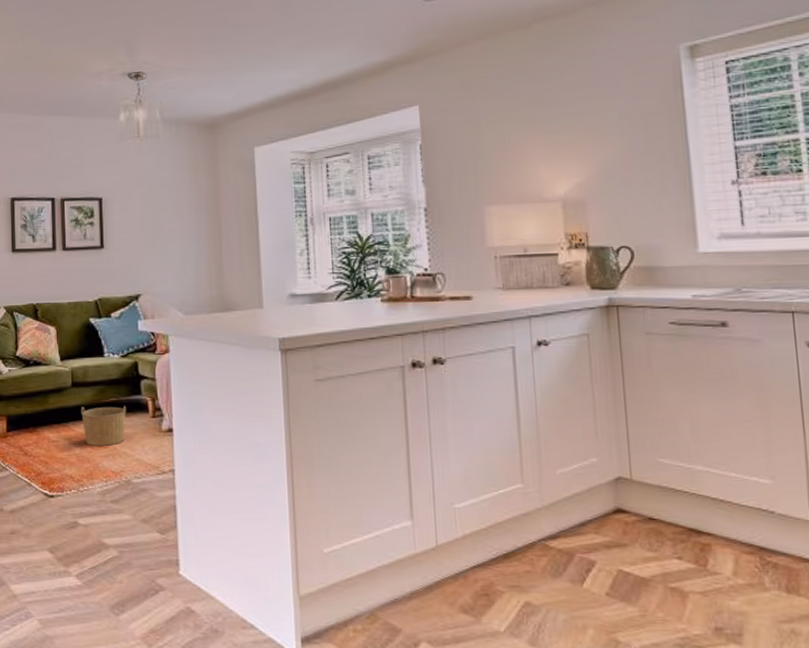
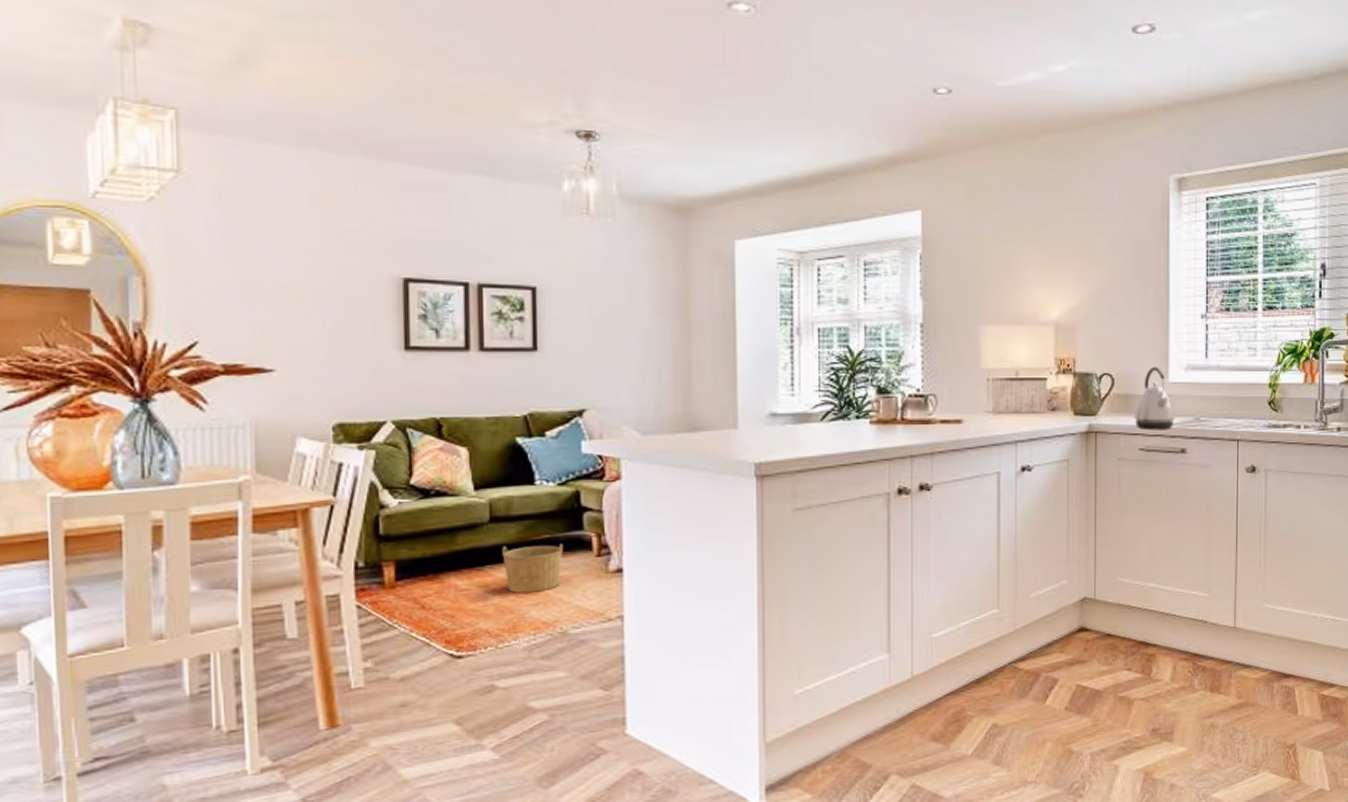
kettle: none [660,237,711,304] -> present [1133,366,1176,431]

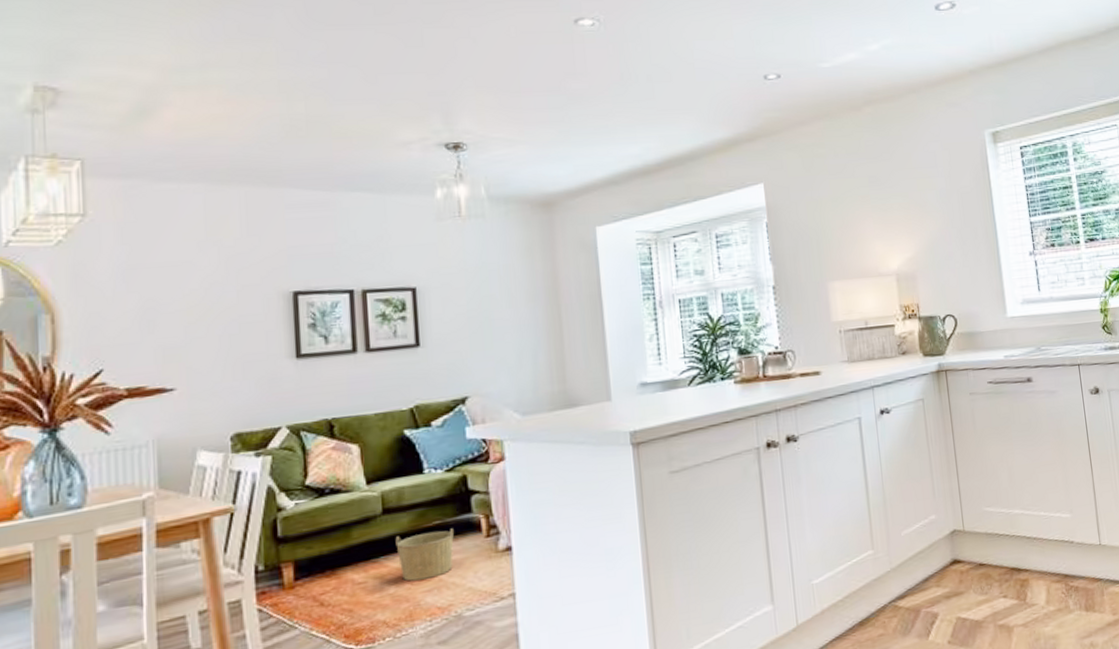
kettle: present [1133,366,1176,431] -> none [979,304,1018,365]

